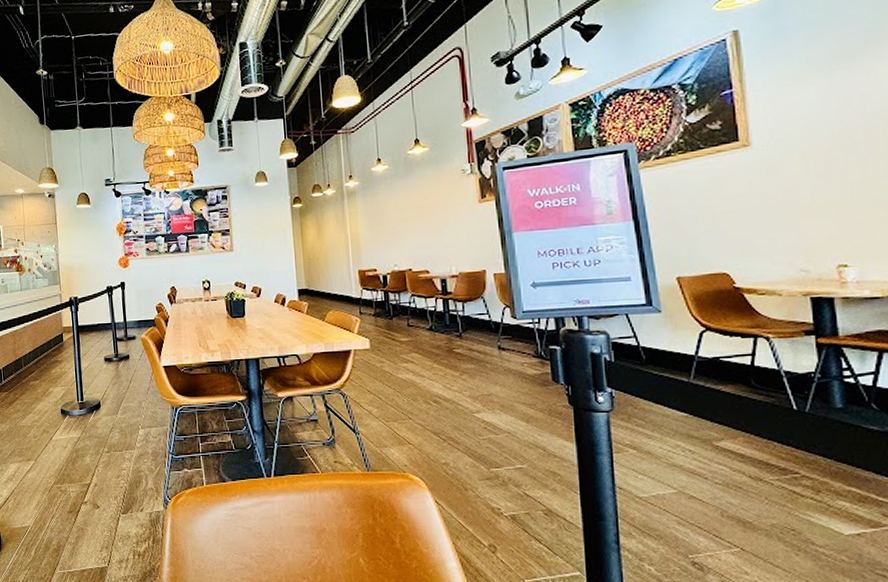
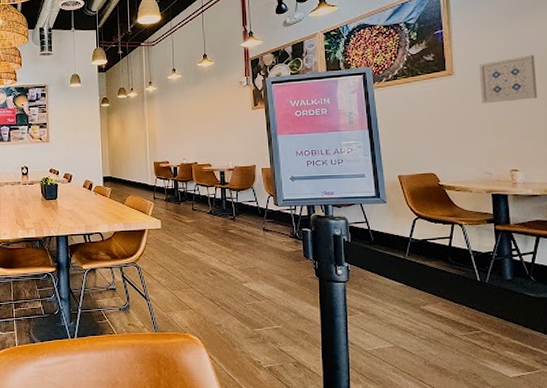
wall art: none [786,113,875,181] -> present [479,55,538,104]

